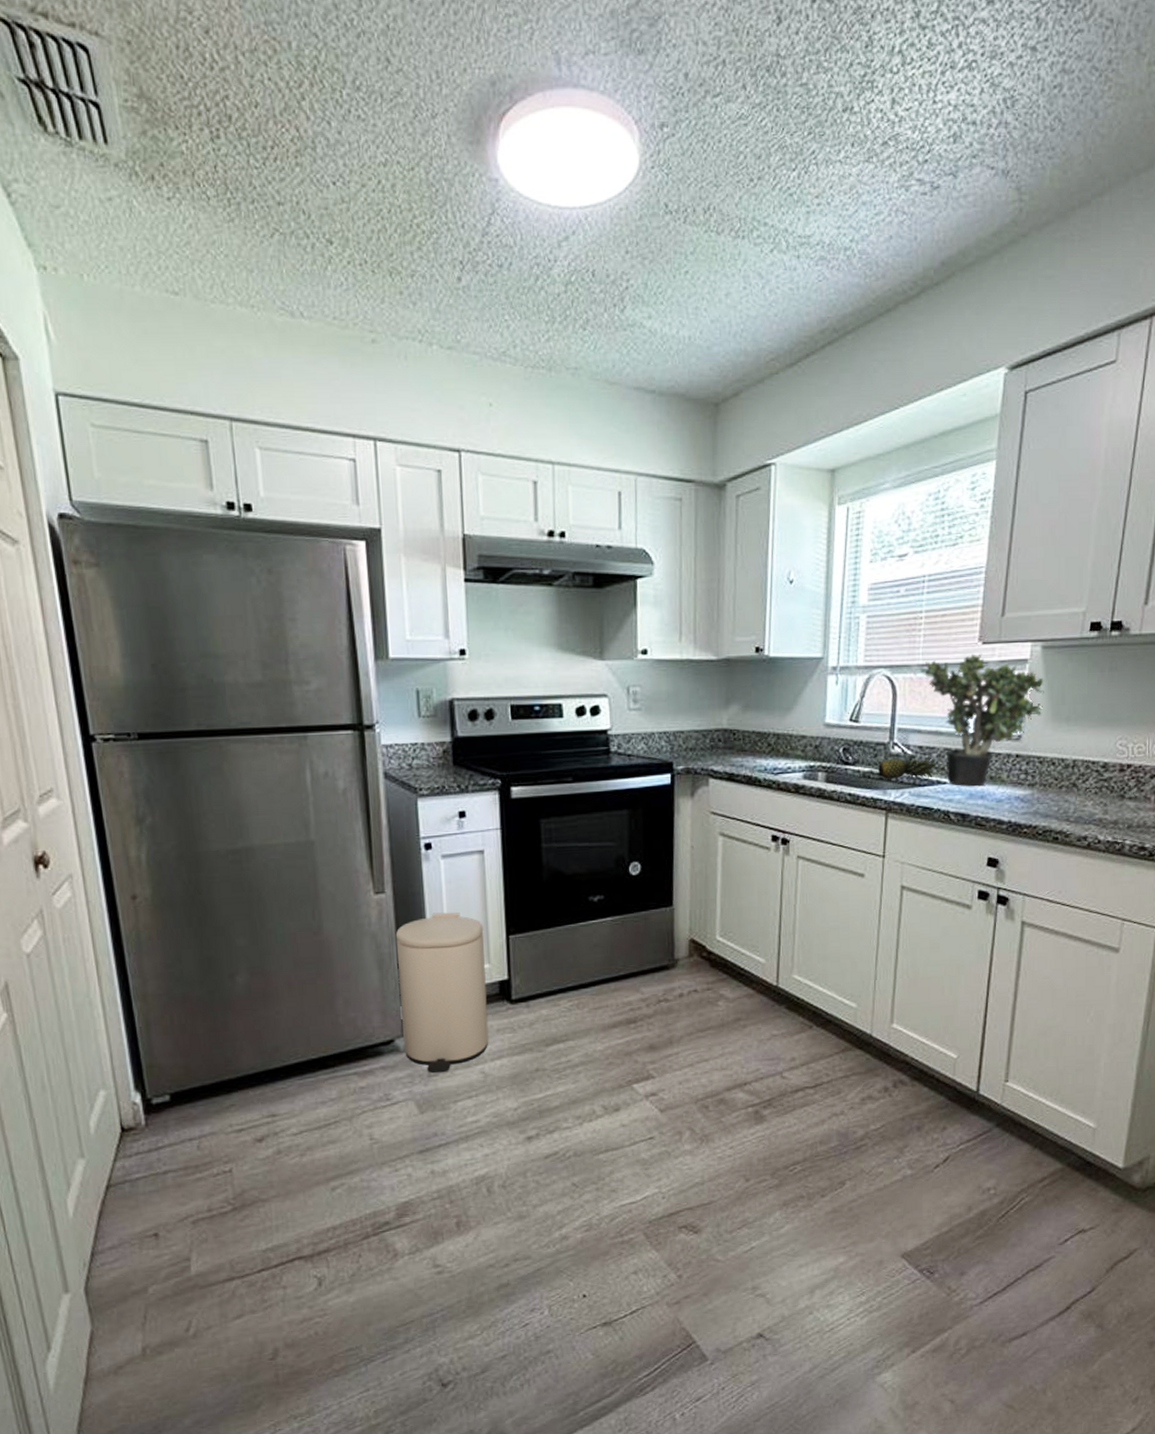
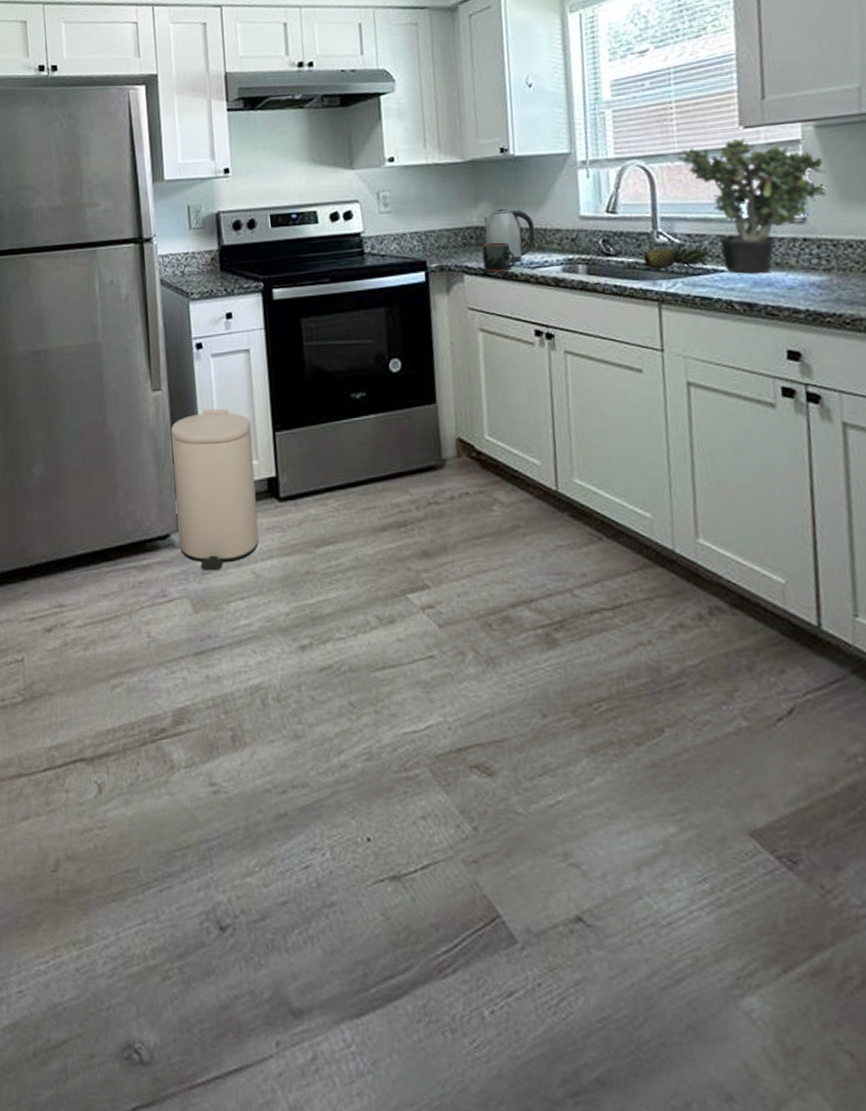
mug: none [729,746,760,777] -> present [482,242,516,273]
kettle: none [732,711,782,767] -> present [483,208,536,262]

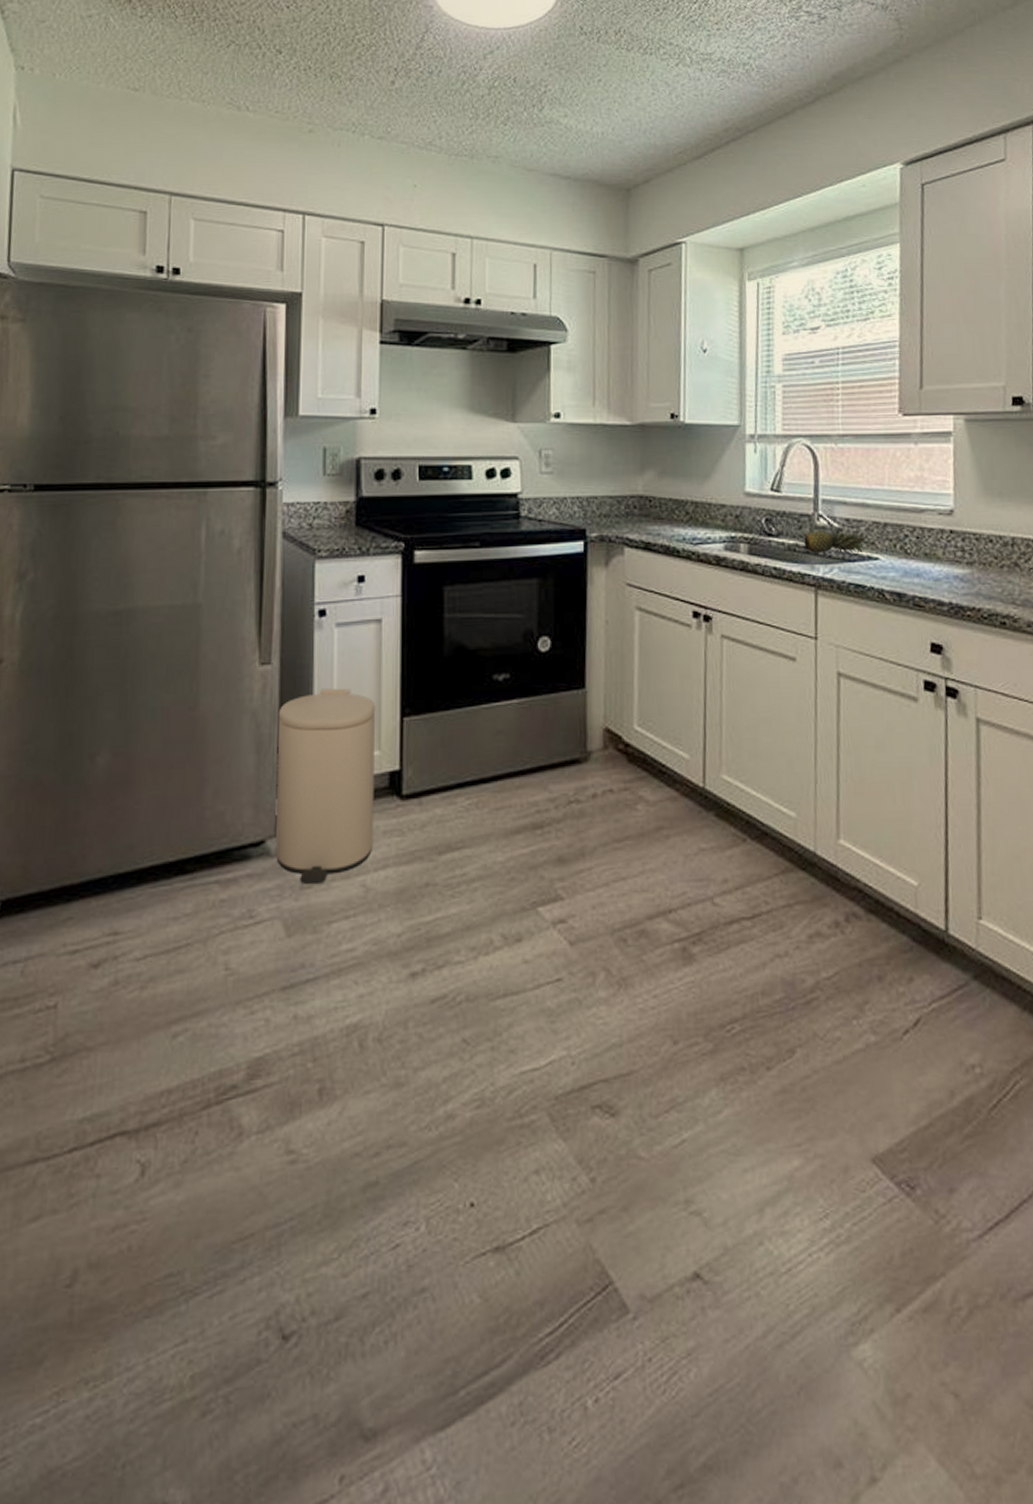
mug: present [482,242,516,273] -> none [645,514,679,547]
kettle: present [483,208,536,262] -> none [648,478,700,536]
potted plant: present [676,137,827,273] -> none [840,425,973,563]

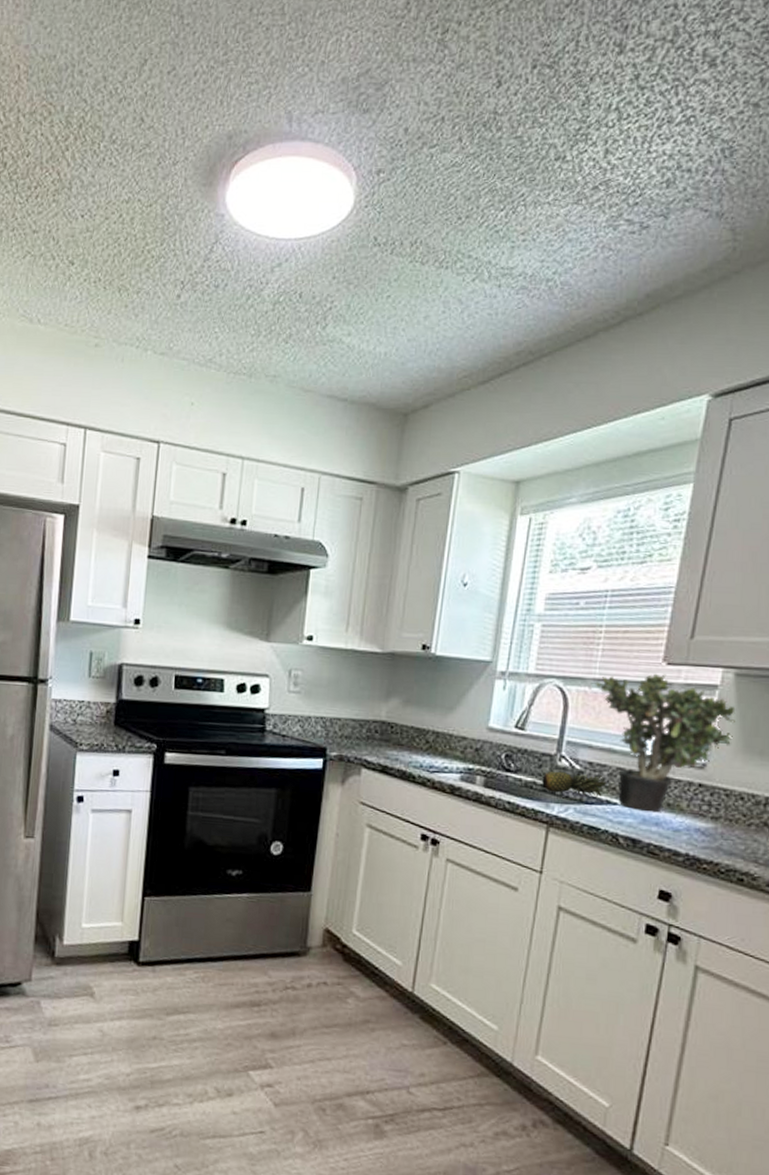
pedal bin: present [276,688,376,885] -> none [30,864,122,1025]
potted plant: none [840,425,973,563] -> present [595,673,735,812]

